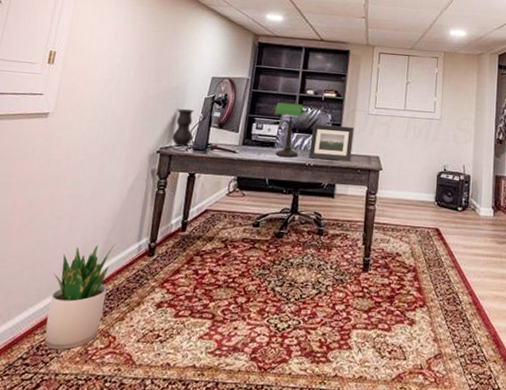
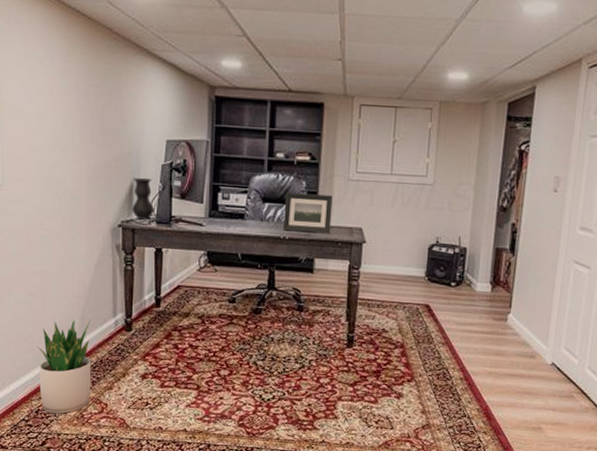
desk lamp: present [272,102,309,158] -> none [238,168,280,231]

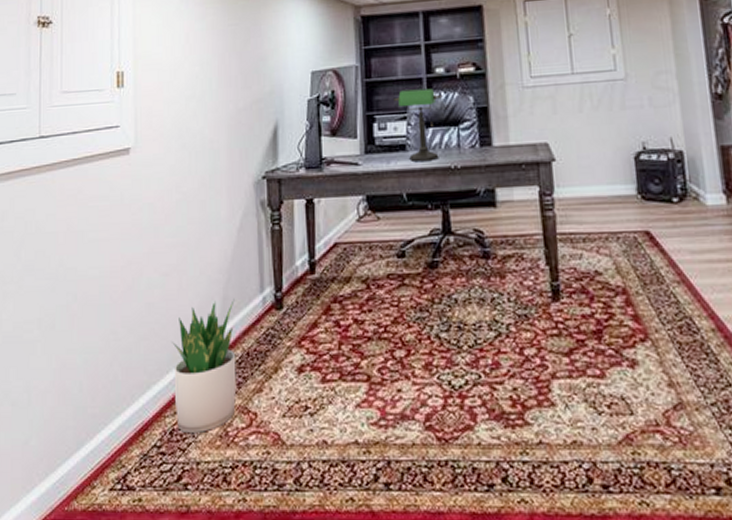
vase: present [132,177,154,220] -> none [276,117,302,167]
desk lamp: none [238,168,280,231] -> present [394,88,443,163]
picture frame: present [283,192,333,234] -> none [451,108,511,159]

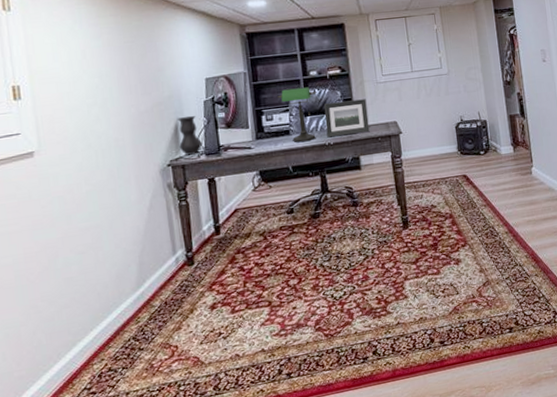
planter: present [172,298,237,434] -> none [93,263,158,374]
vase: none [276,117,302,167] -> present [176,115,202,156]
picture frame: none [451,108,511,159] -> present [324,99,370,138]

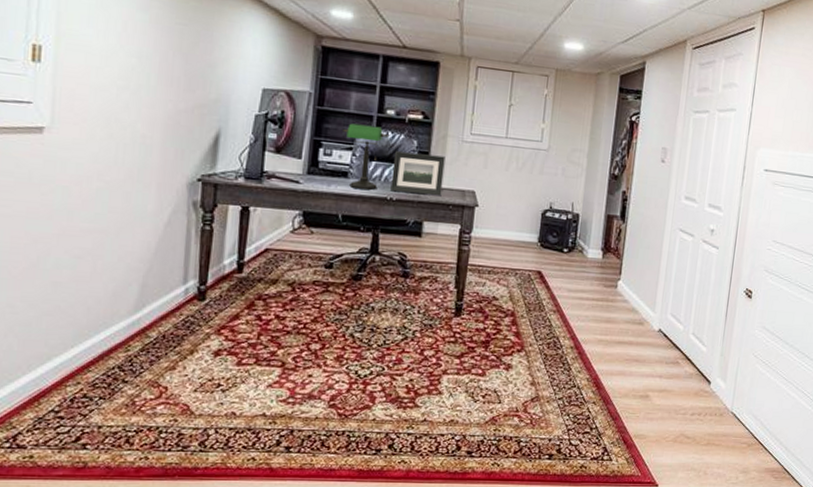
vase: present [176,115,202,156] -> none [216,127,243,175]

